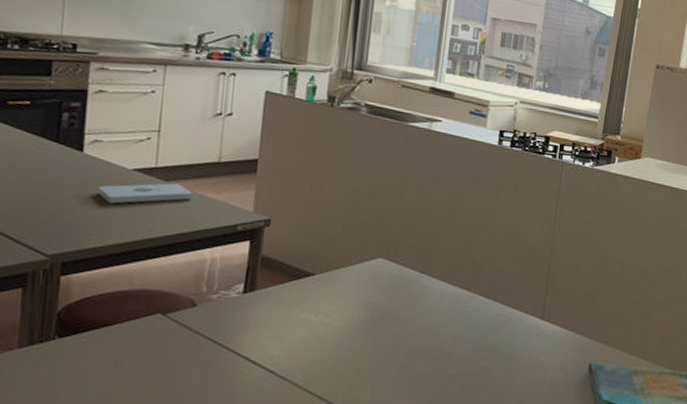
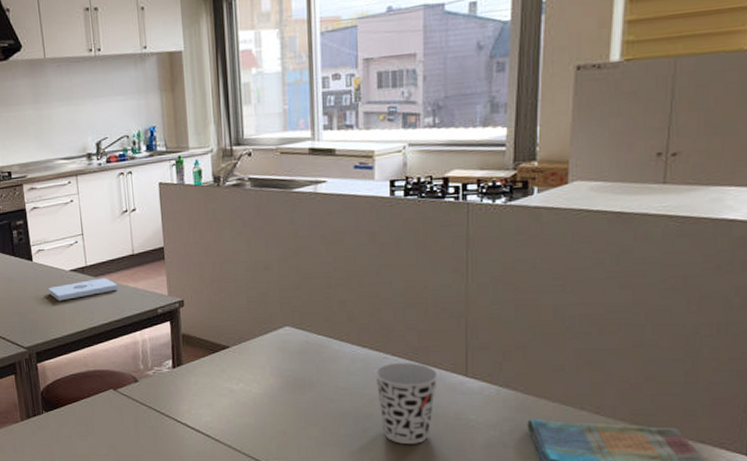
cup: none [460,302,519,384] -> present [375,362,439,444]

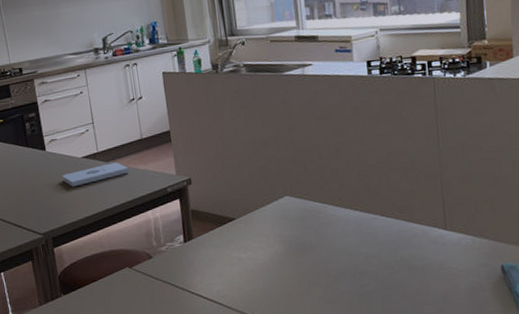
cup: present [375,362,439,444] -> none [367,221,423,296]

